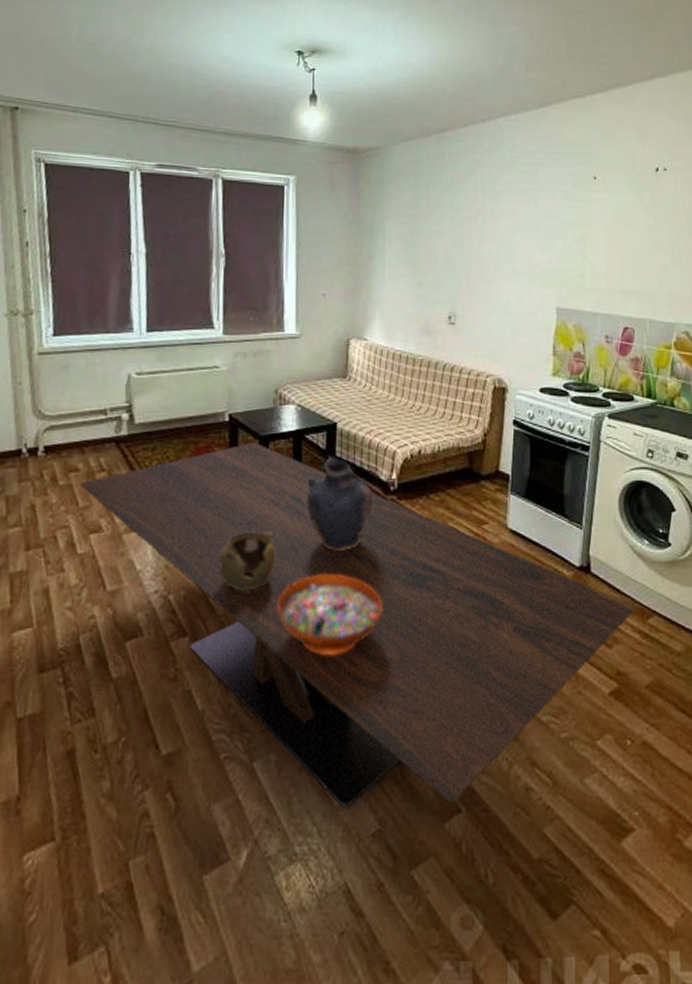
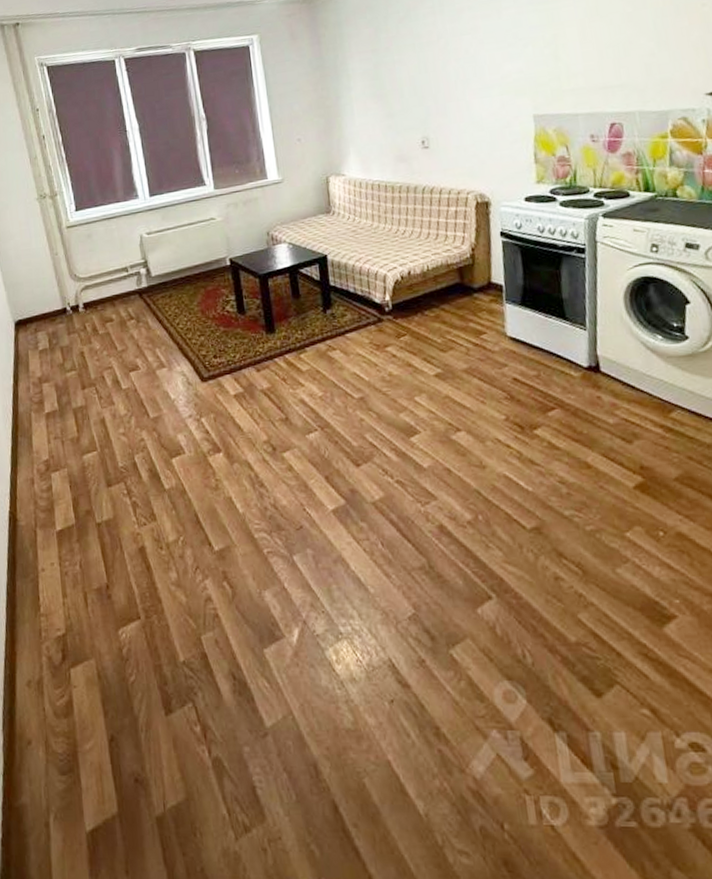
dining table: present [80,442,636,808] -> none [116,281,655,595]
teapot: present [219,532,276,590] -> none [238,358,289,411]
decorative bowl: present [276,574,383,656] -> none [294,390,393,463]
vase: present [307,457,373,550] -> none [307,286,371,370]

